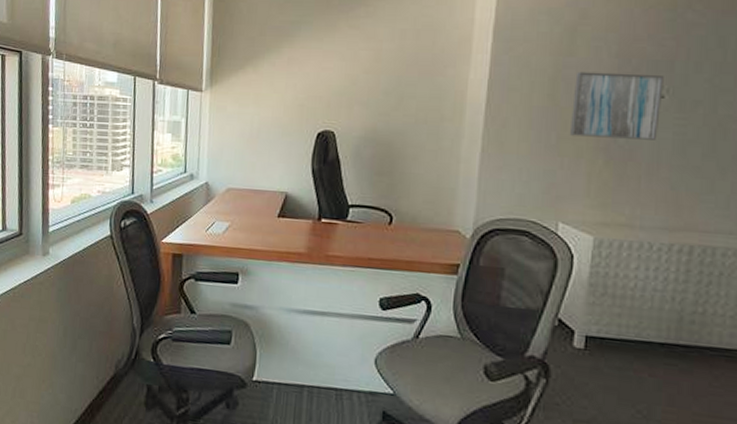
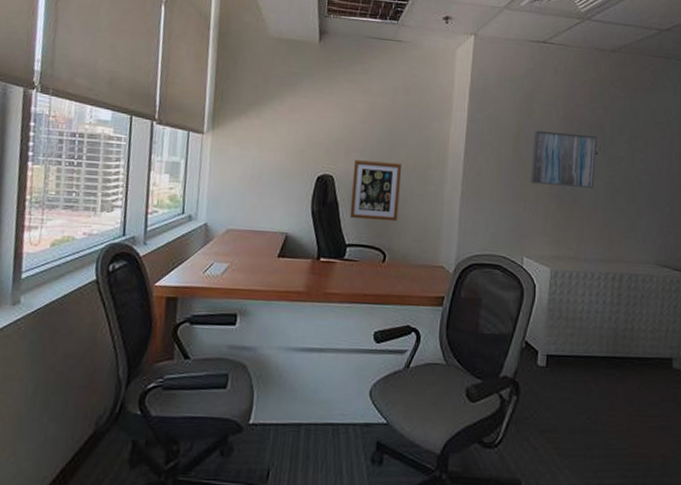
wall art: none [352,114,410,181] -> present [349,160,401,222]

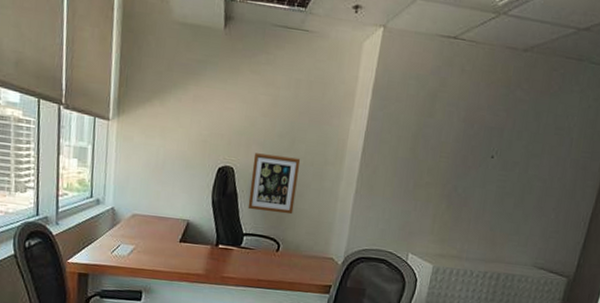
wall art: present [530,130,597,188] -> none [423,131,495,191]

